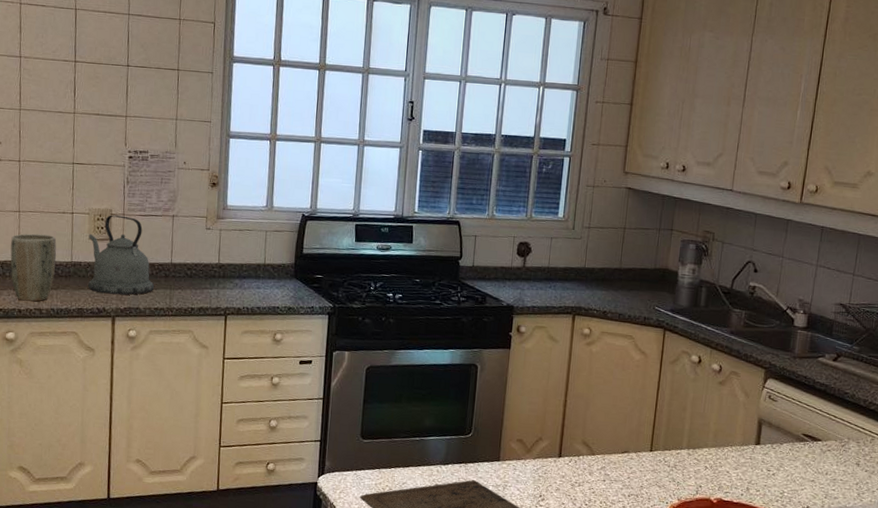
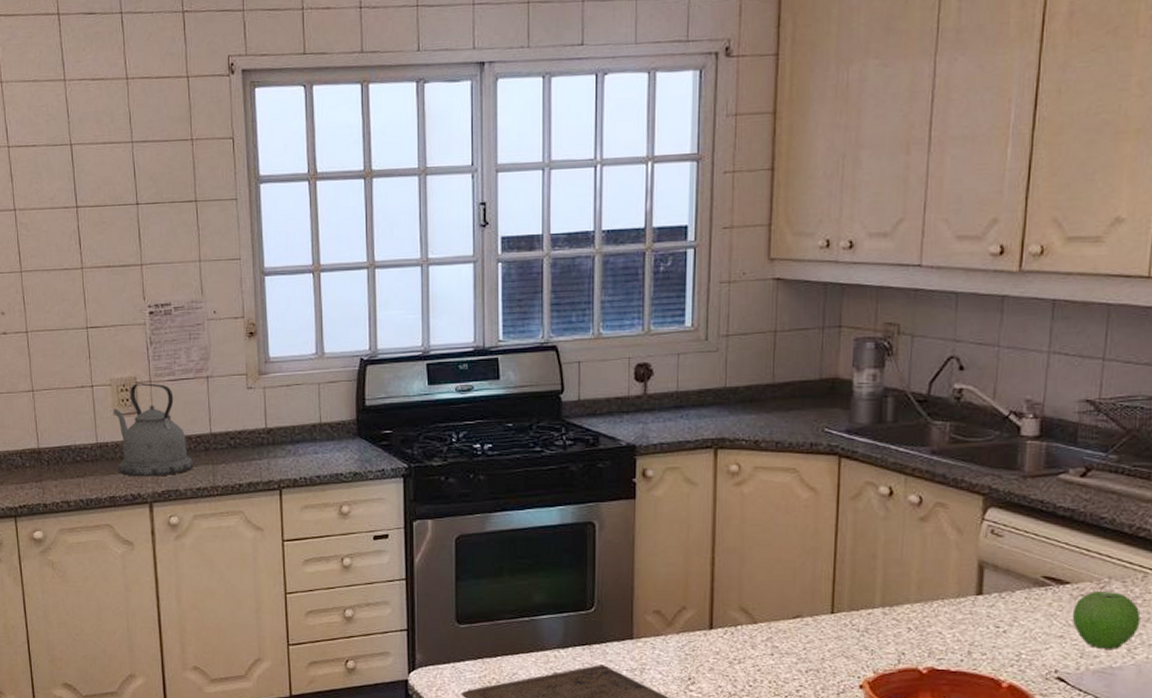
plant pot: present [10,233,57,302] -> none [27,414,80,494]
fruit: none [821,448,868,493] -> present [1072,591,1141,649]

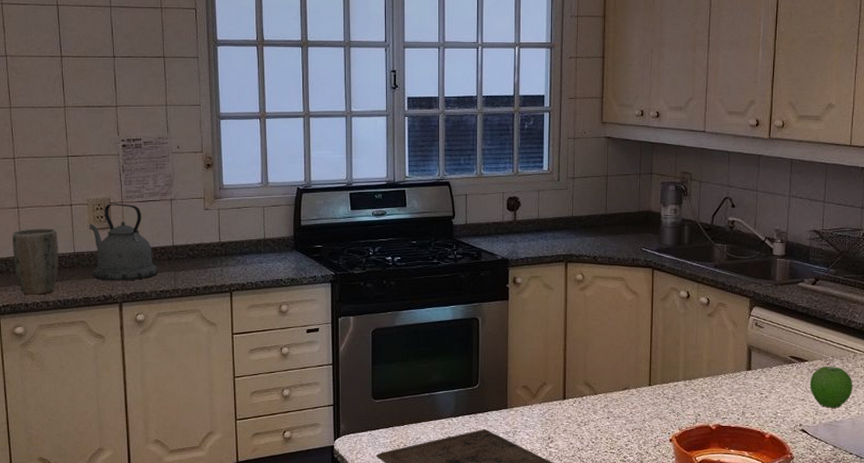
plant pot: none [27,414,80,494] -> present [12,228,59,295]

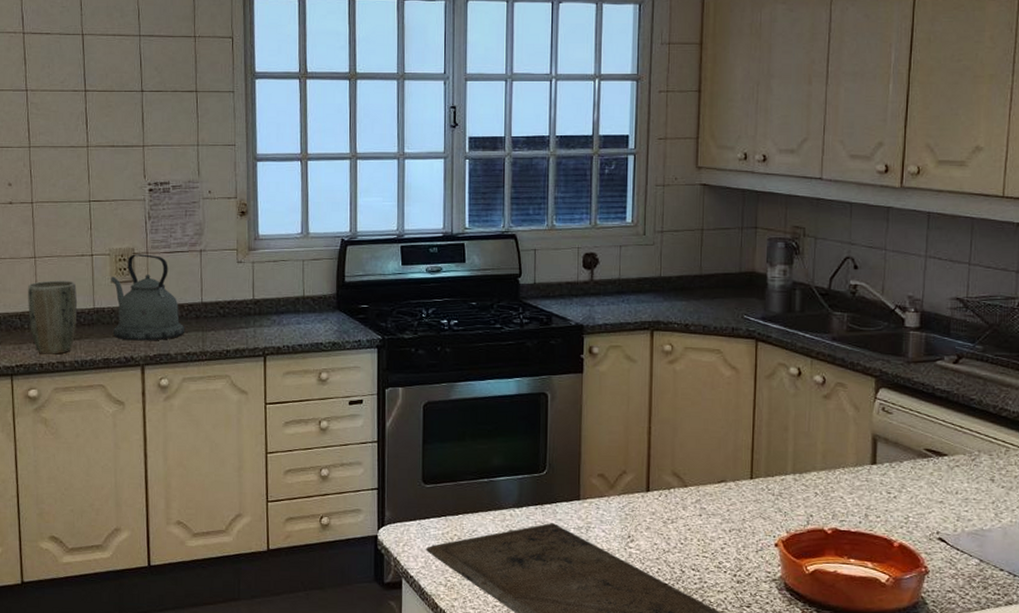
fruit: present [809,367,853,408] -> none [949,463,1005,514]

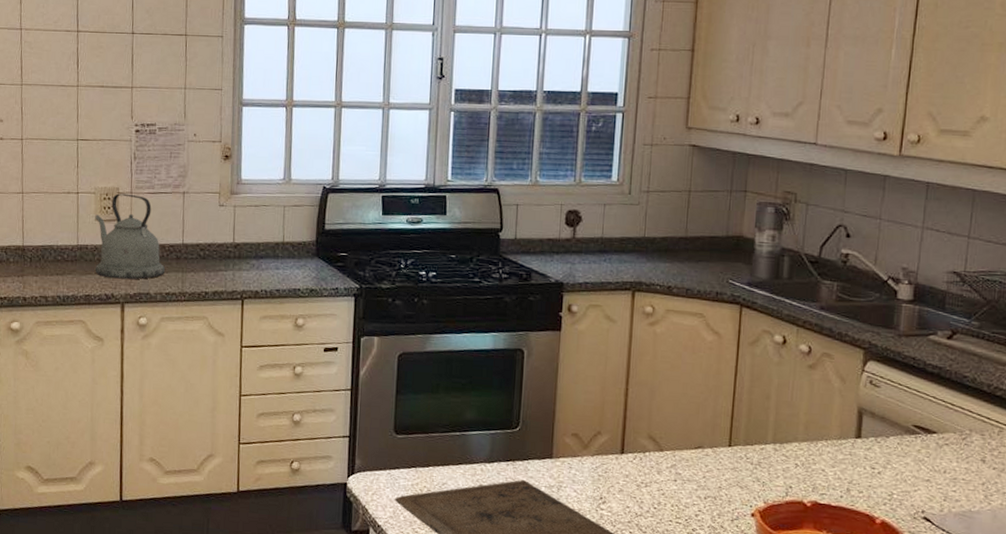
plant pot: present [28,280,78,354] -> none [14,216,62,289]

